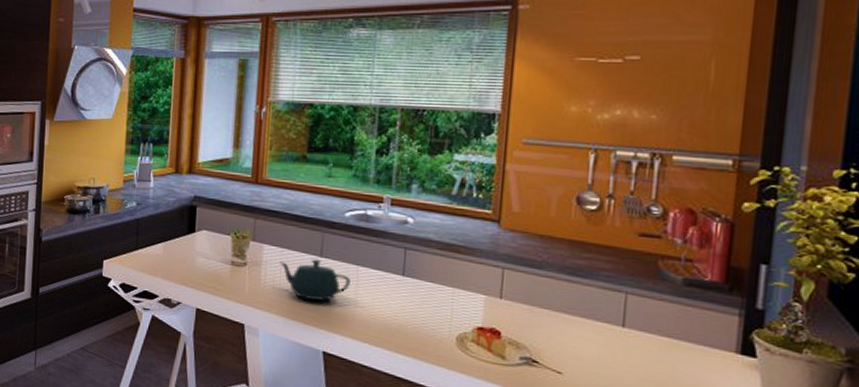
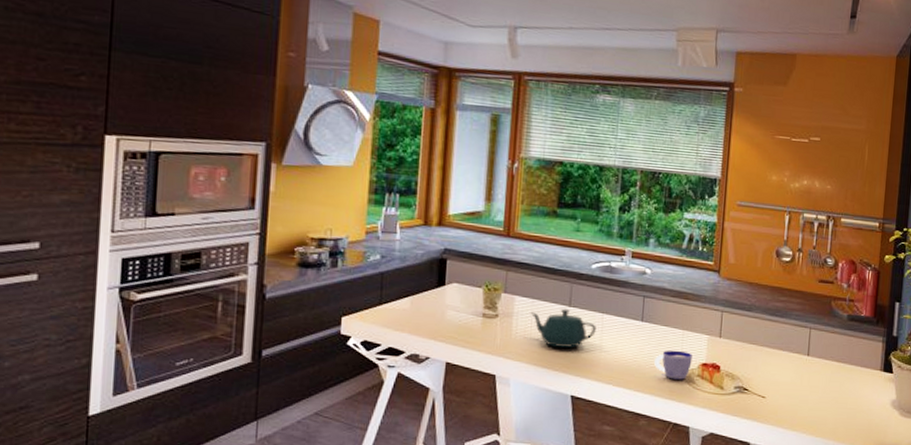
cup: none [418,309,465,344] -> present [654,350,692,380]

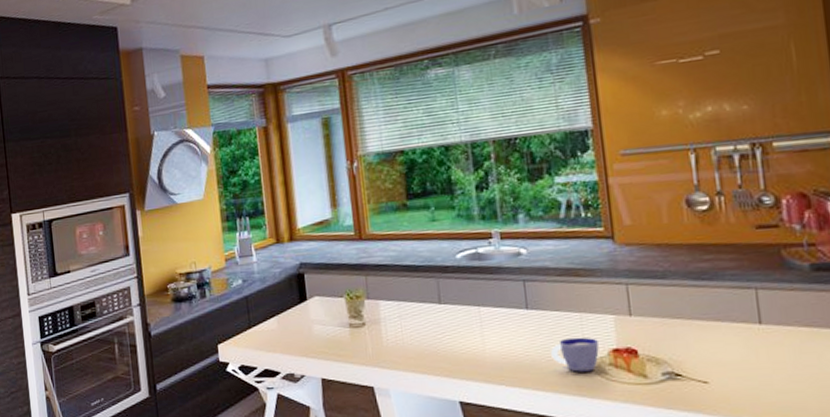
teapot: present [530,308,596,349] -> none [398,306,475,350]

